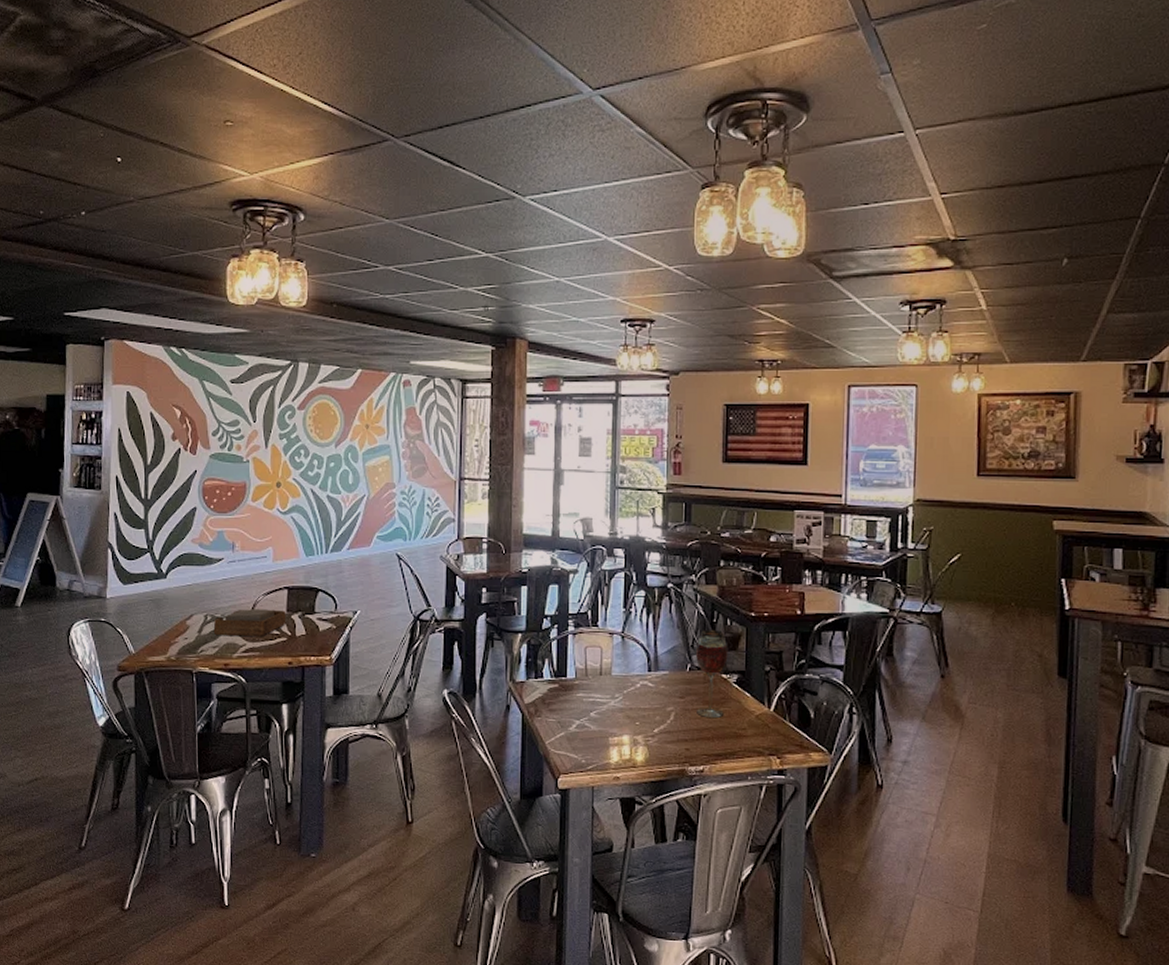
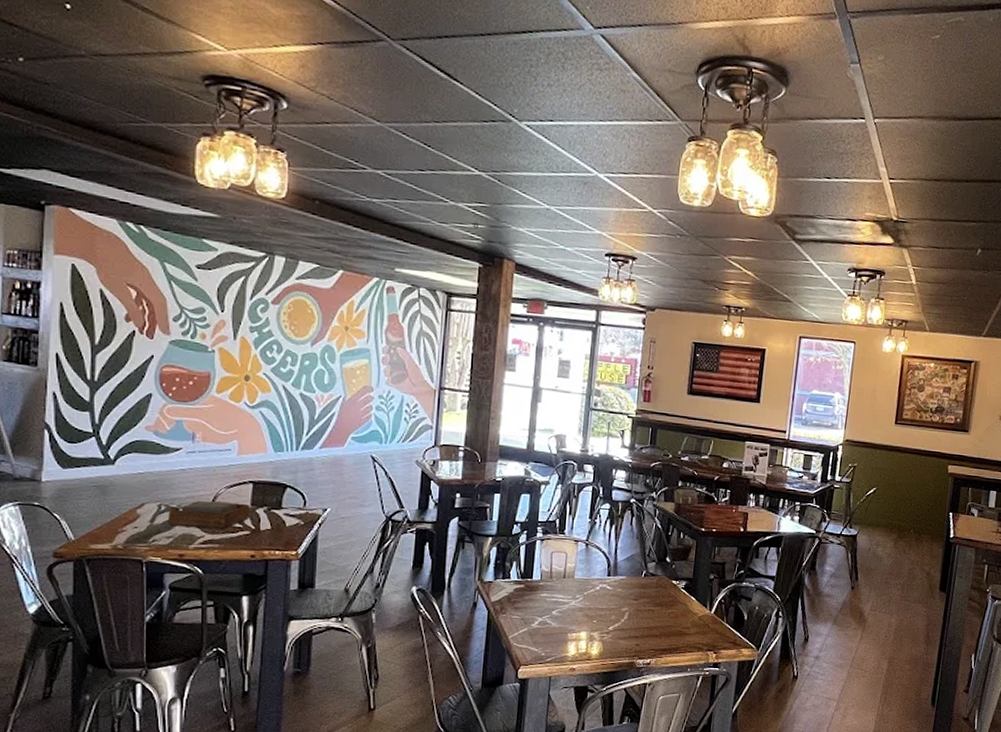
wineglass: present [696,630,728,718] -> none [648,541,680,618]

